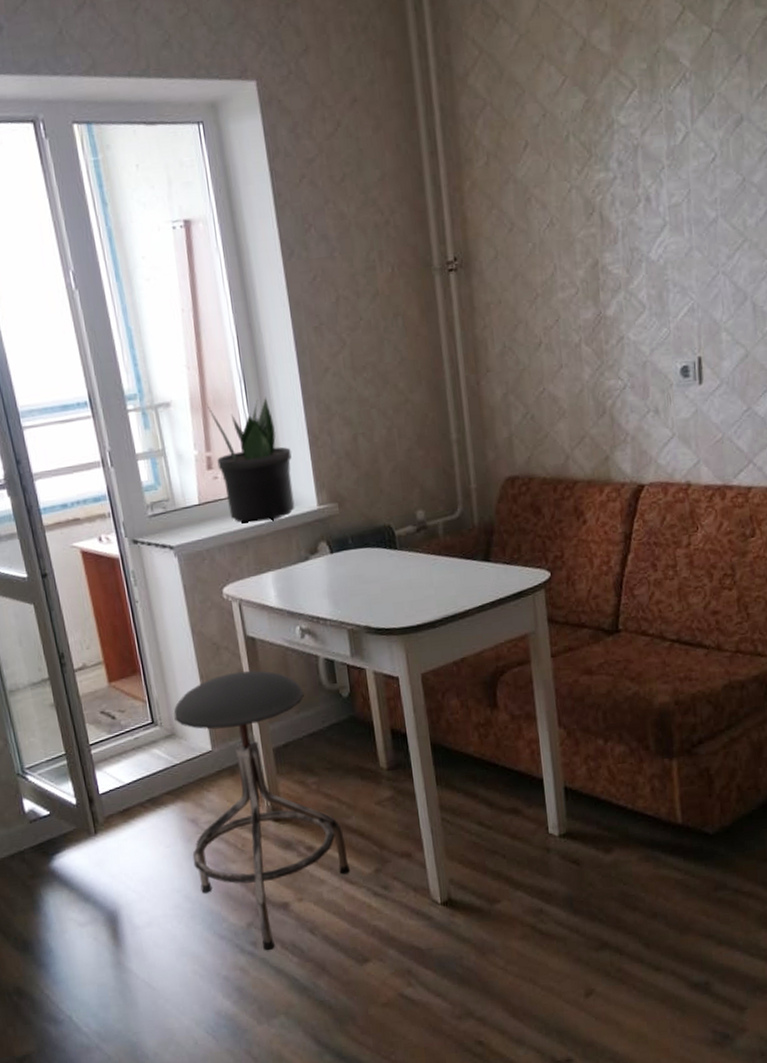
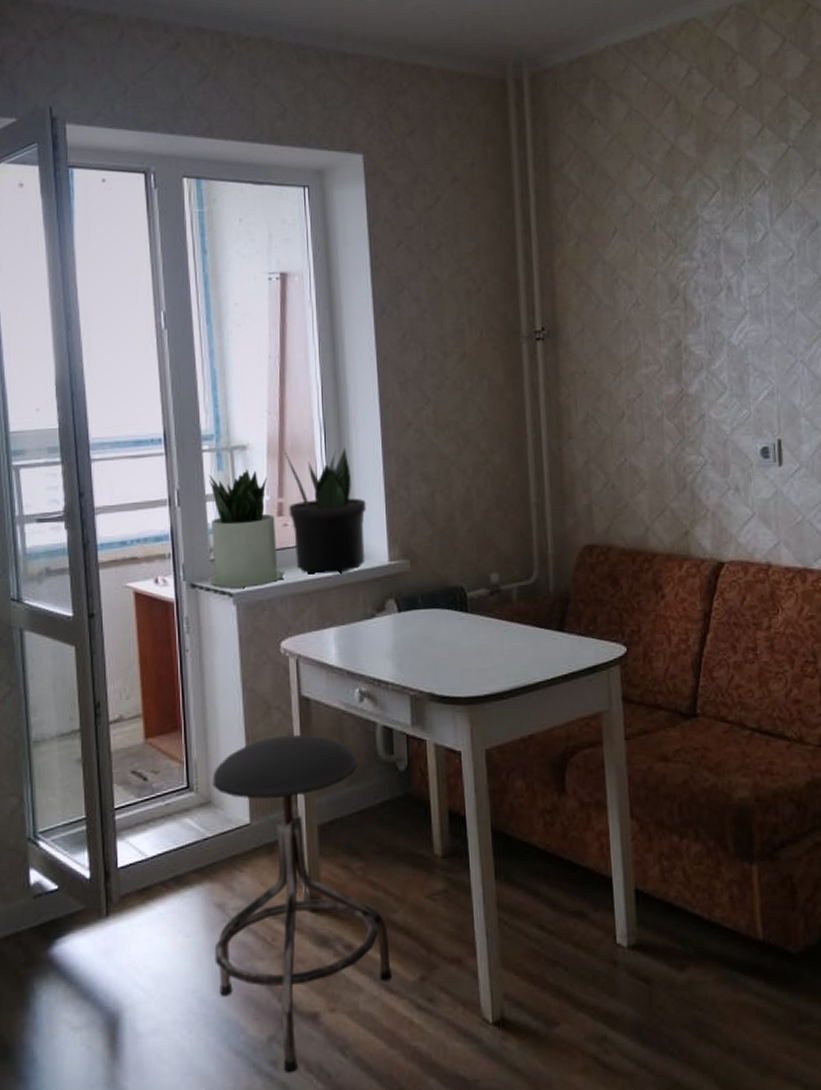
planter: none [136,426,220,542] -> present [208,469,285,589]

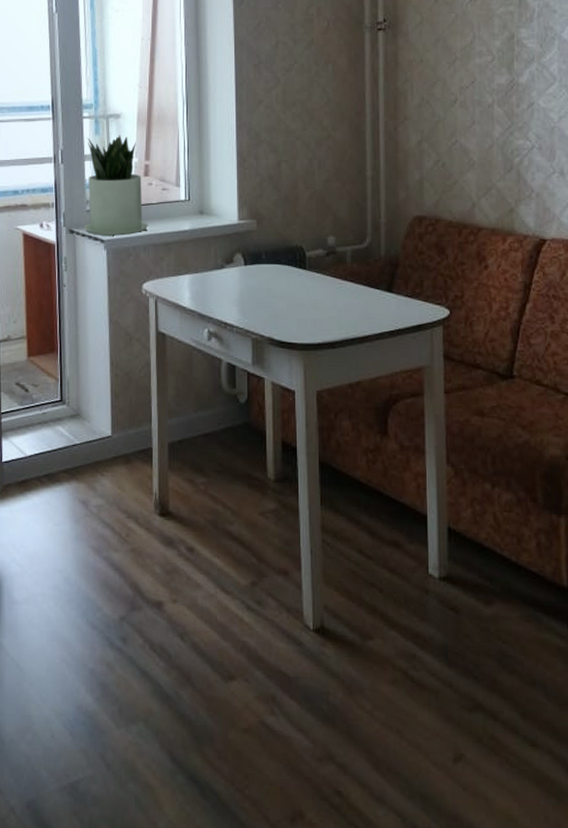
stool: present [212,734,392,1072] -> none [78,363,226,649]
planter: present [283,447,366,574] -> none [151,118,220,228]

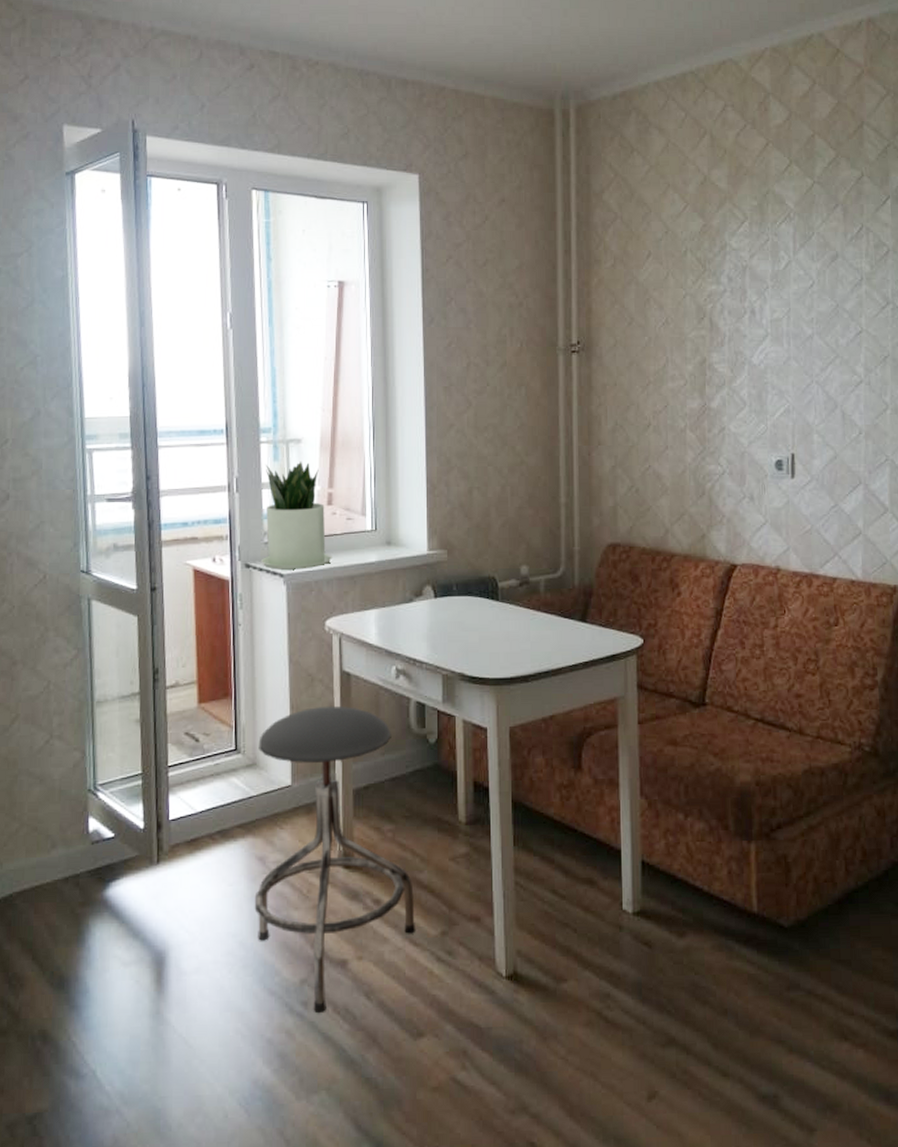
stool: none [78,363,226,649] -> present [254,705,415,1012]

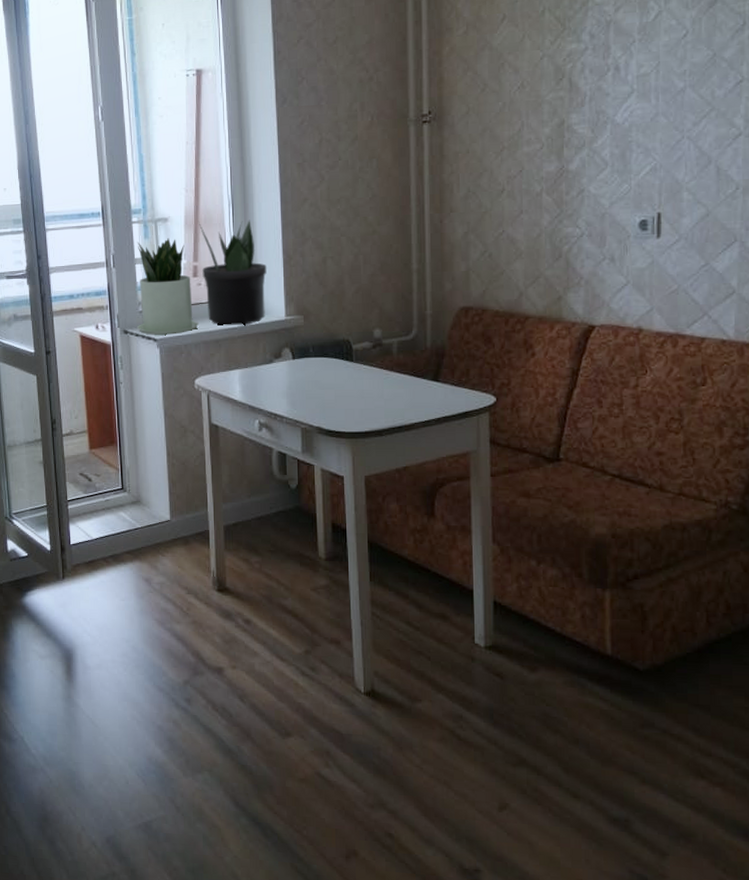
stool: present [254,705,415,1012] -> none [141,453,281,709]
planter: none [334,443,409,560] -> present [198,219,267,325]

